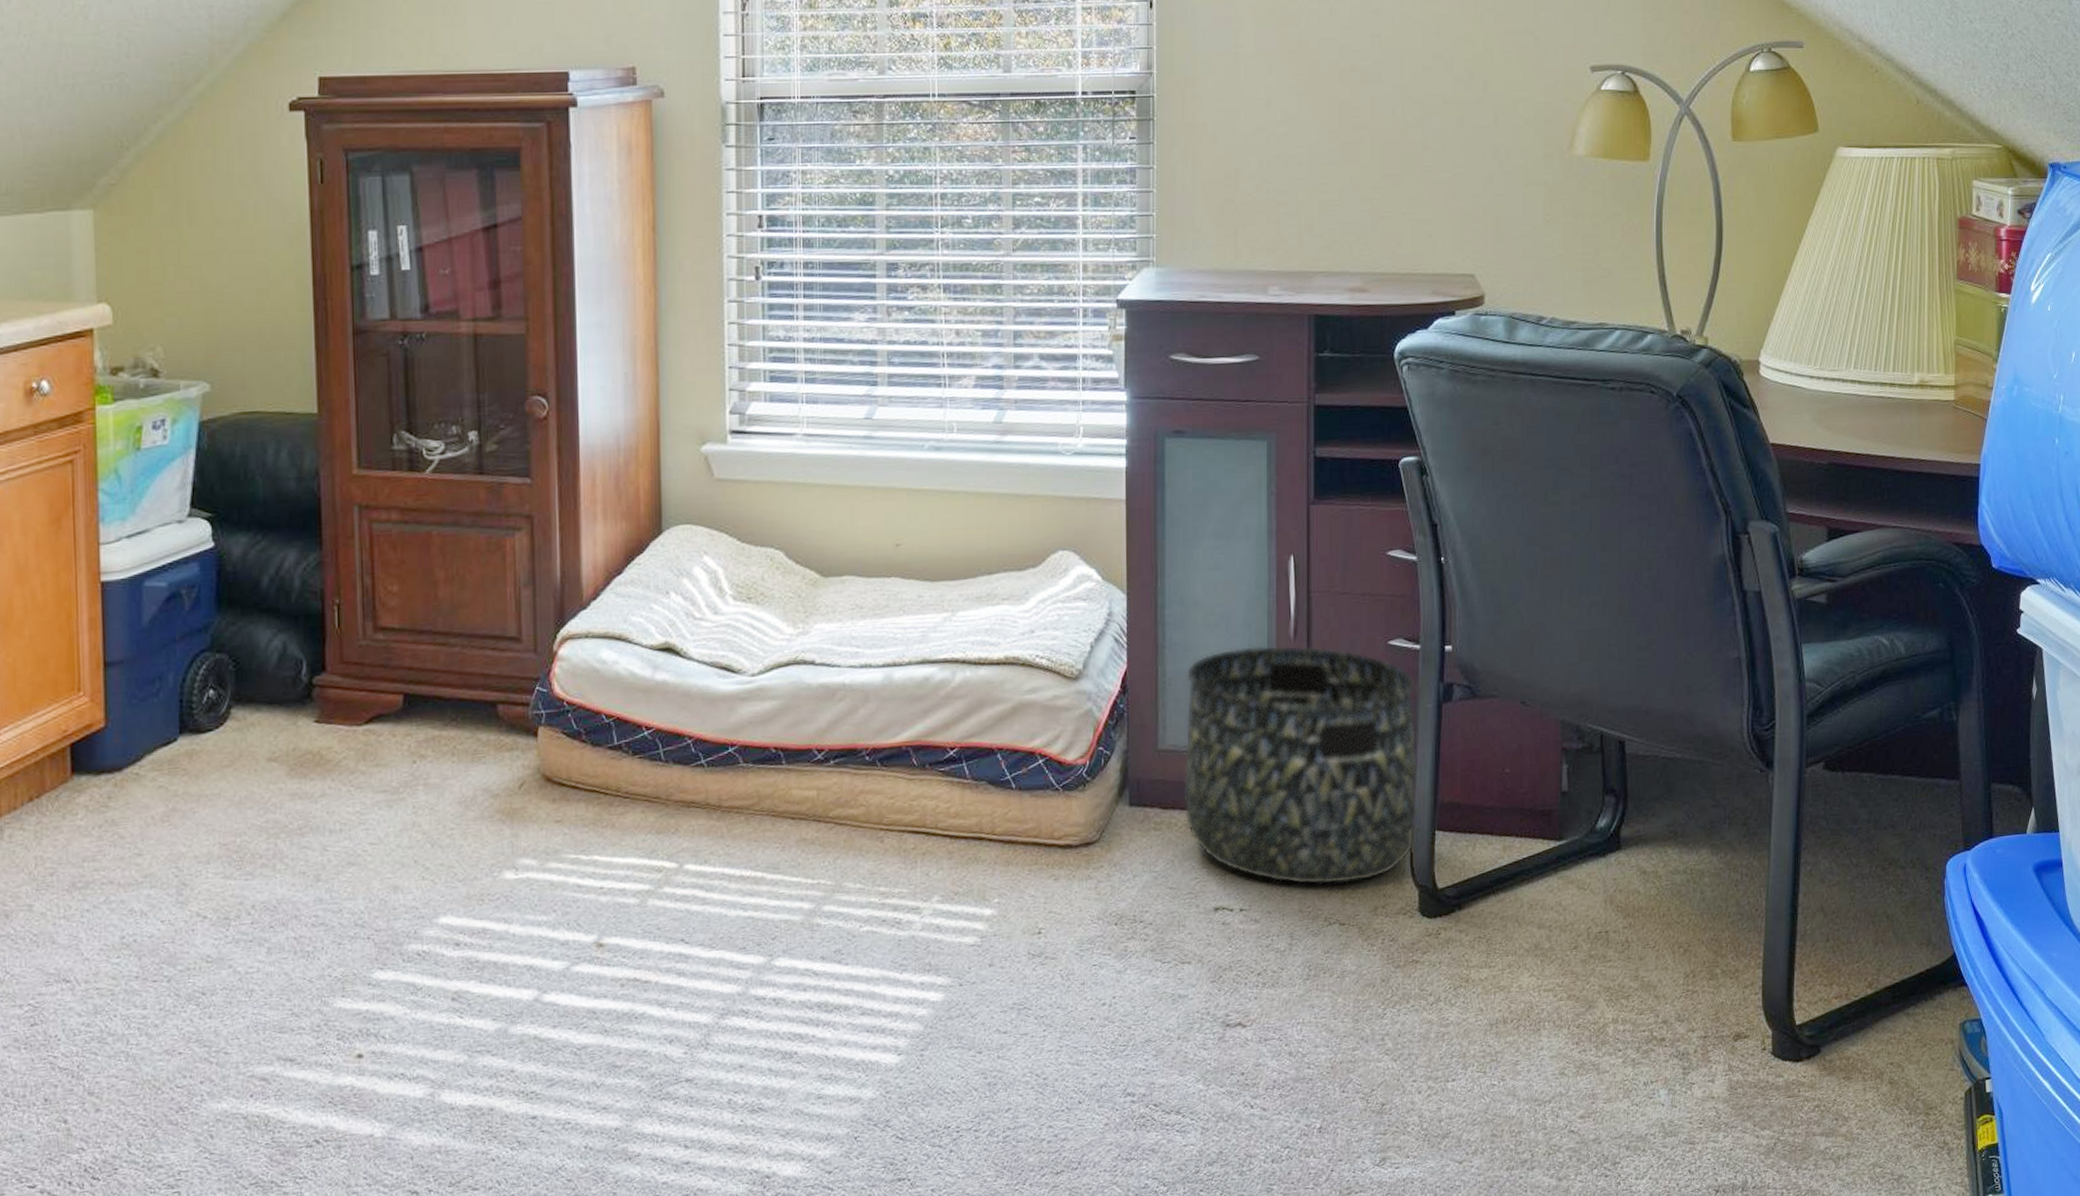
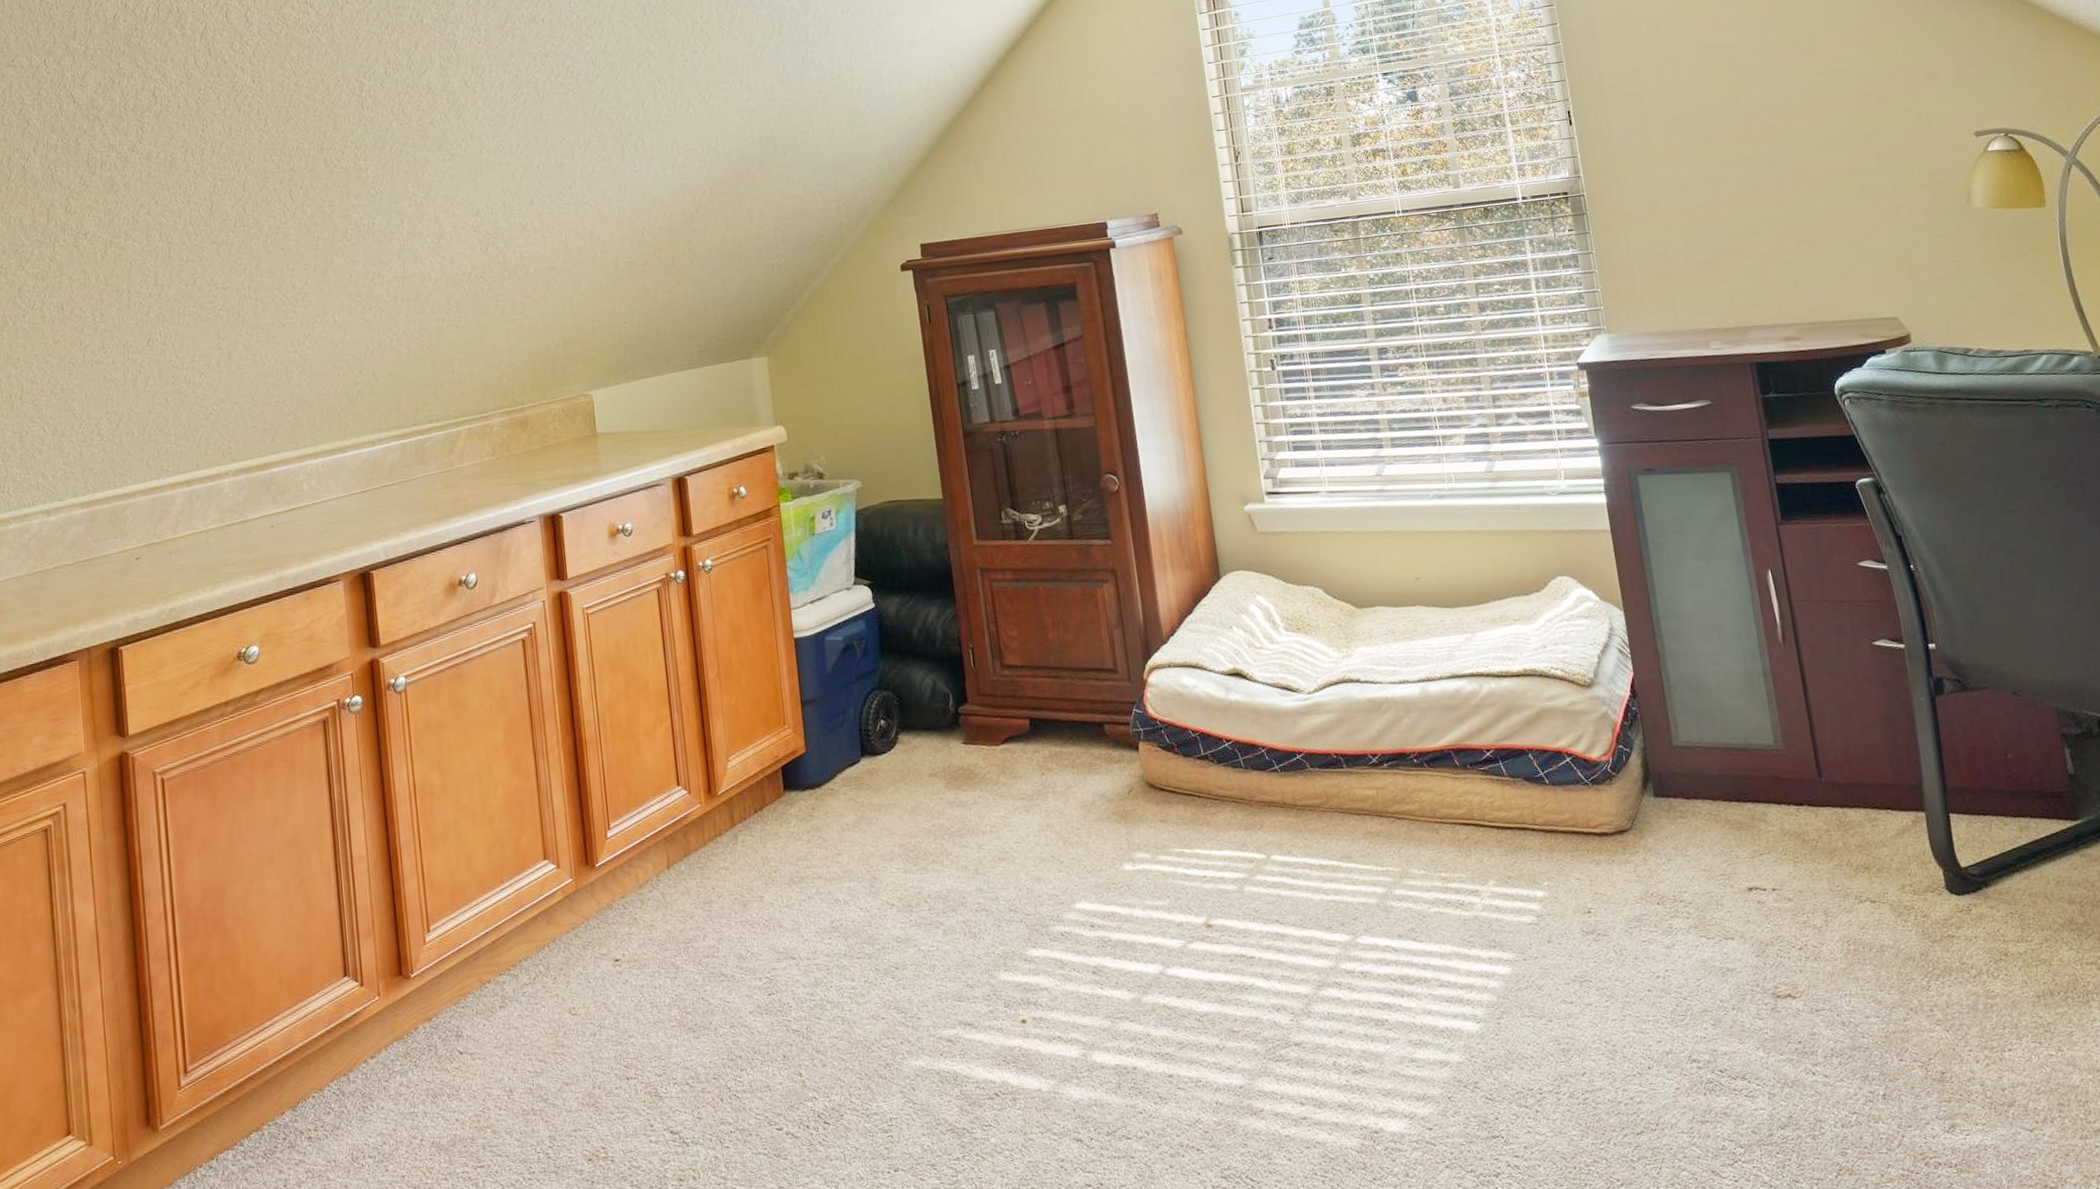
basket: present [1184,645,1418,885] -> none [1688,649,1931,866]

